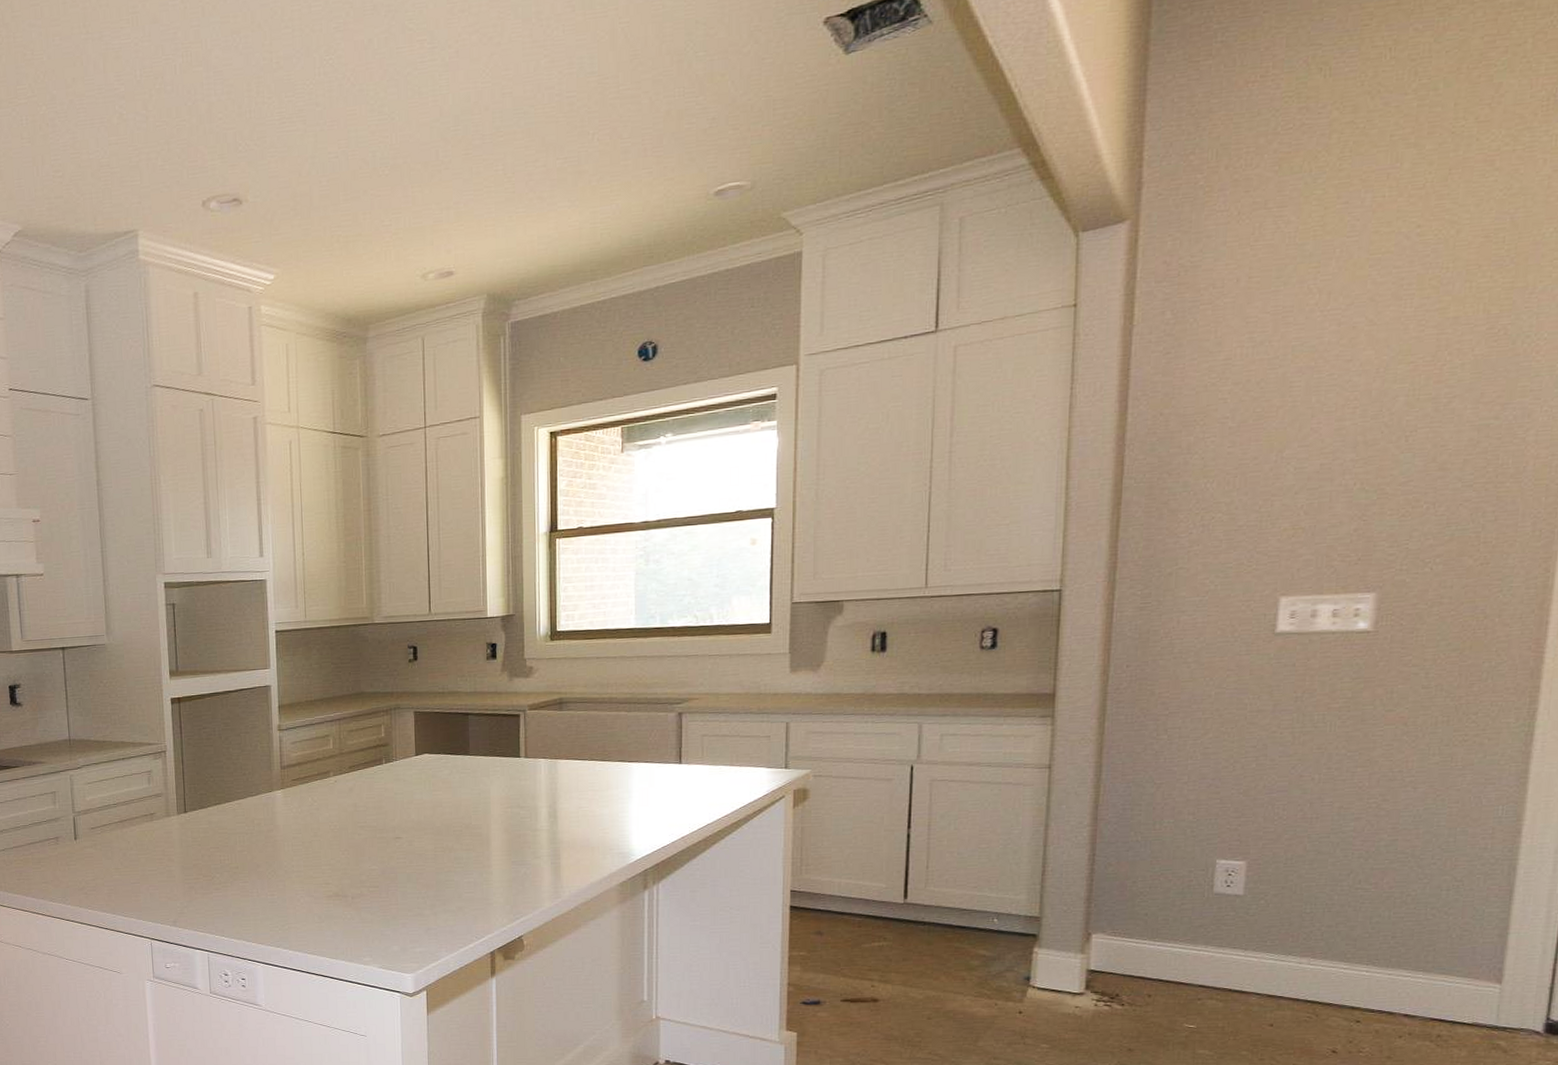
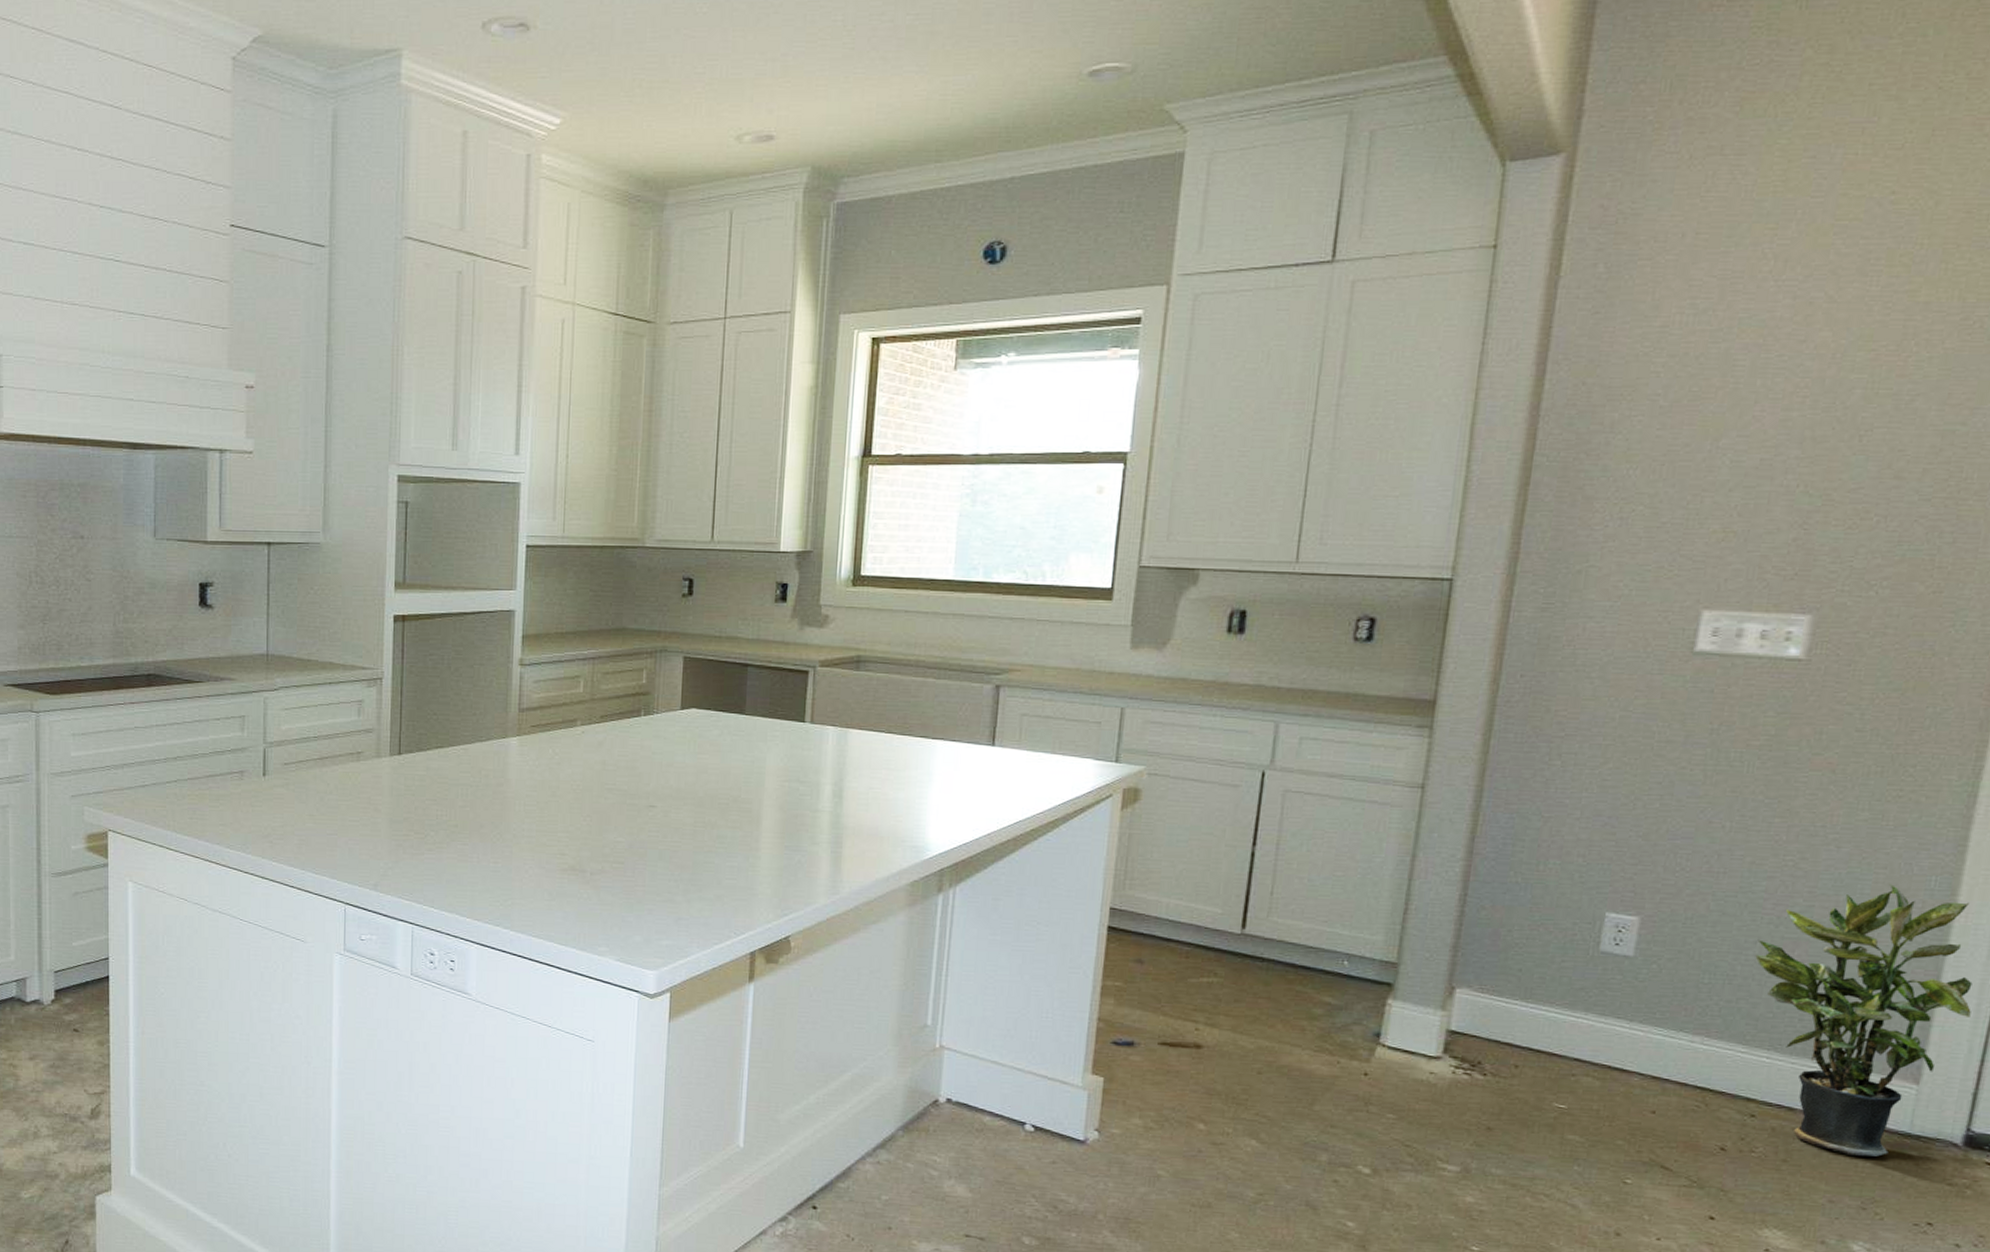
potted plant: none [1349,816,1543,1049] -> present [1755,884,1973,1157]

